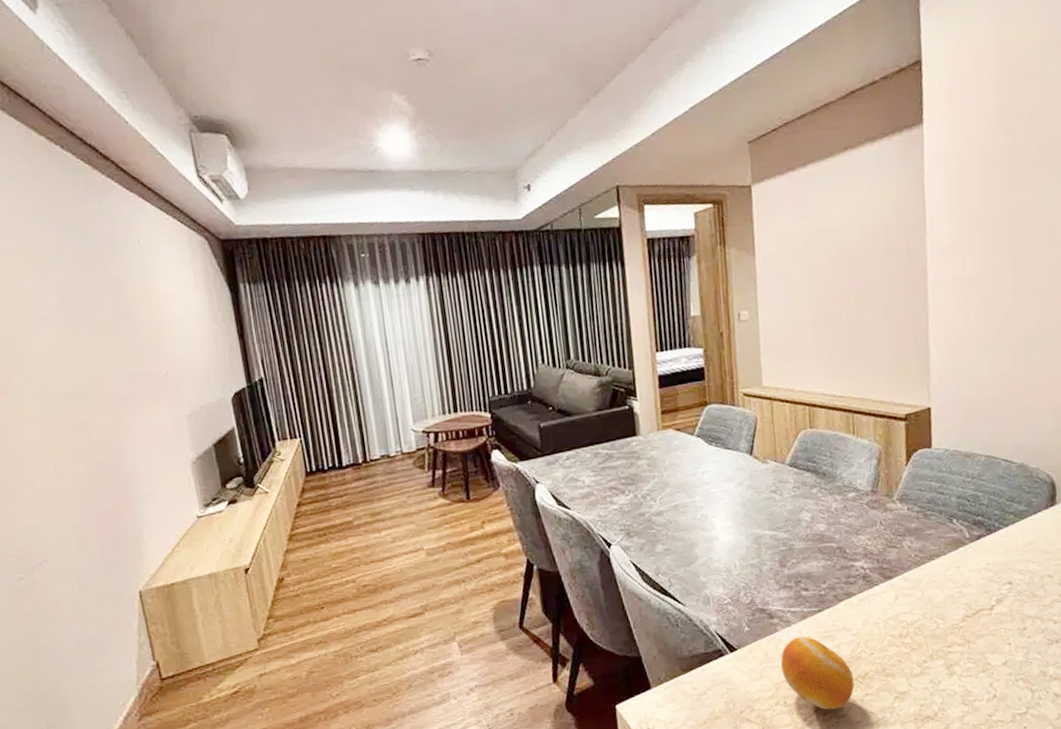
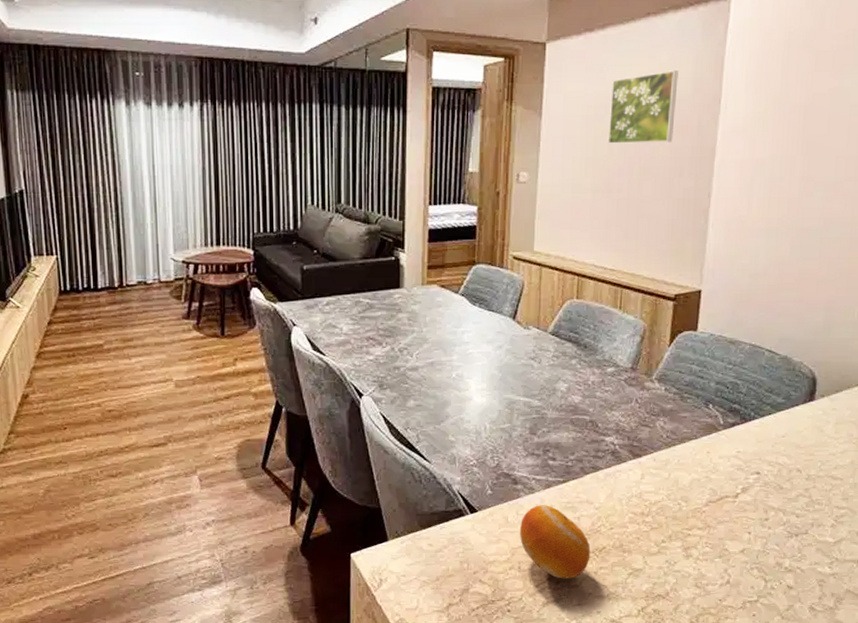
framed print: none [819,199,884,275] -> present [607,71,679,144]

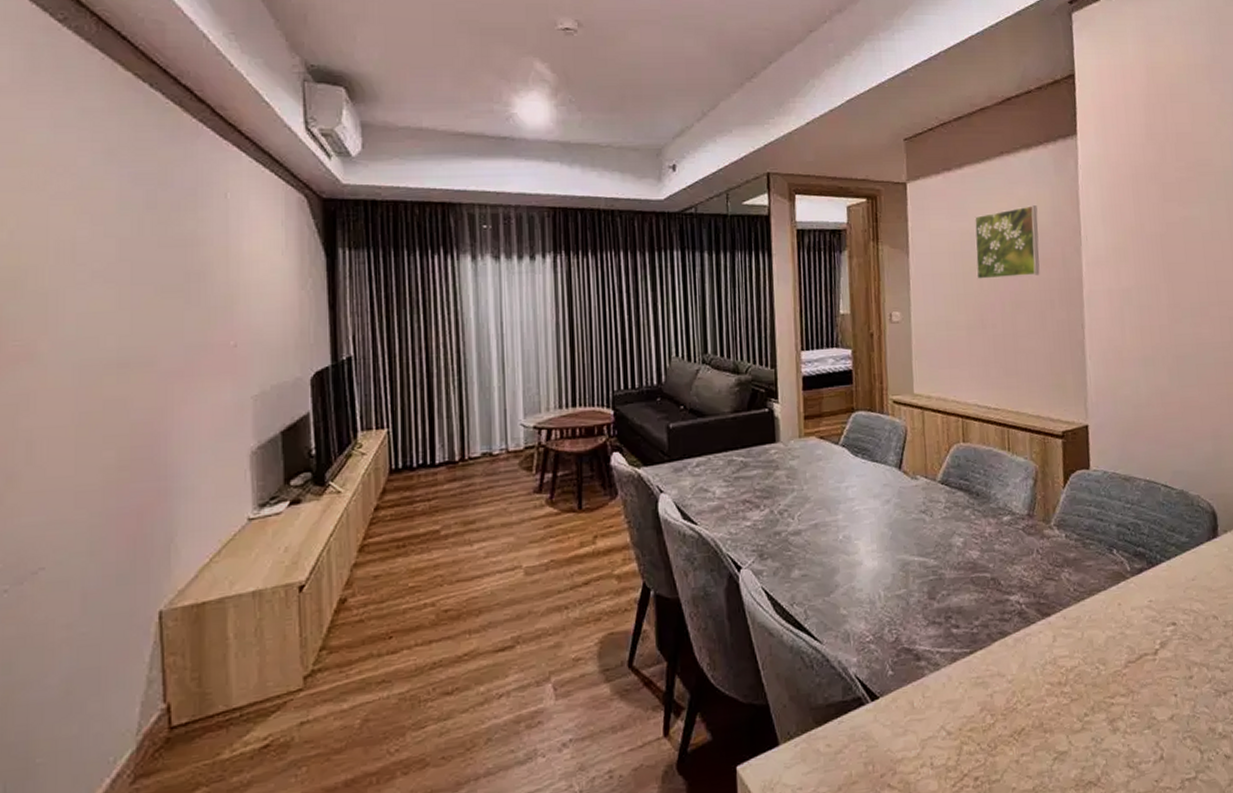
fruit: present [520,505,591,579] -> none [928,682,1009,774]

